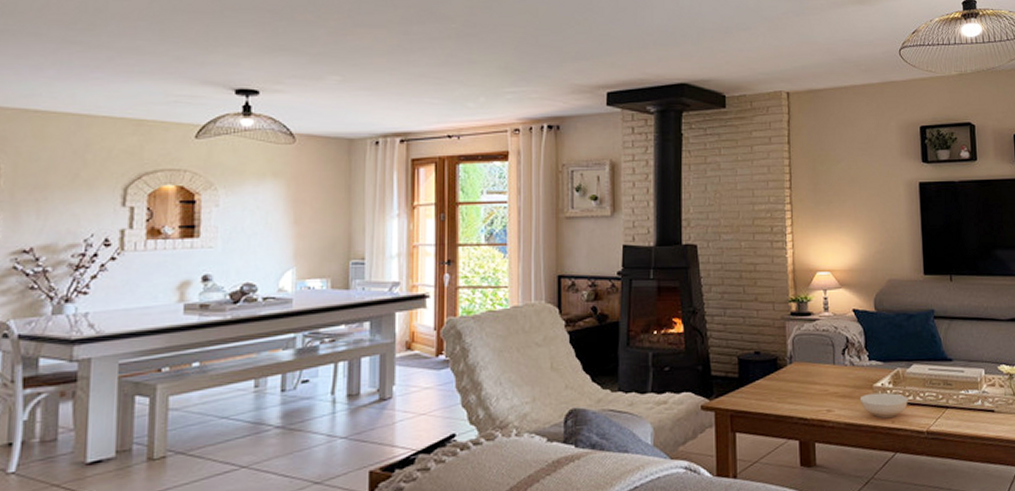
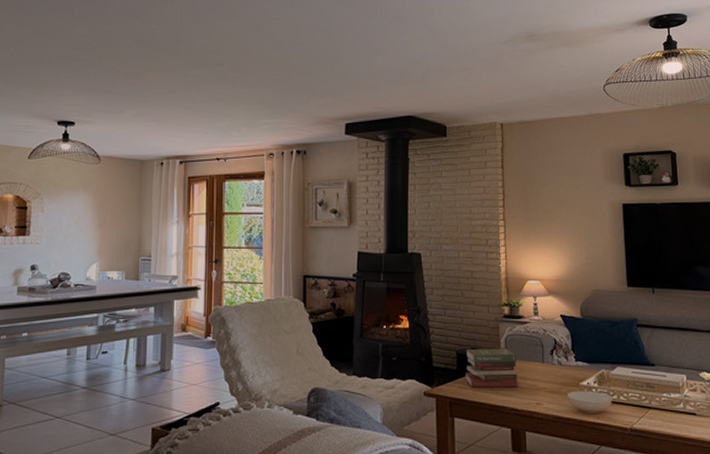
books: none [748,350,807,397] -> present [465,348,518,388]

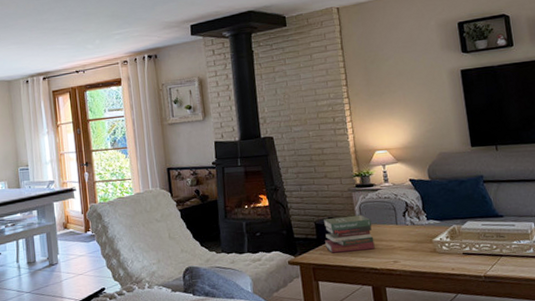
bowl: present [566,390,613,415] -> none [421,245,466,267]

